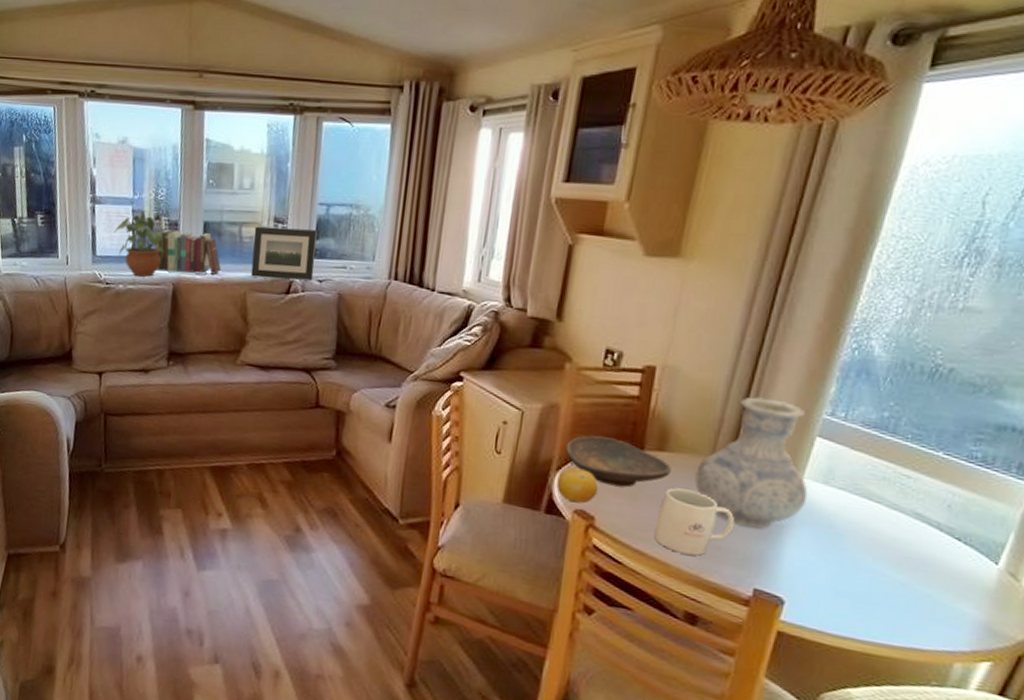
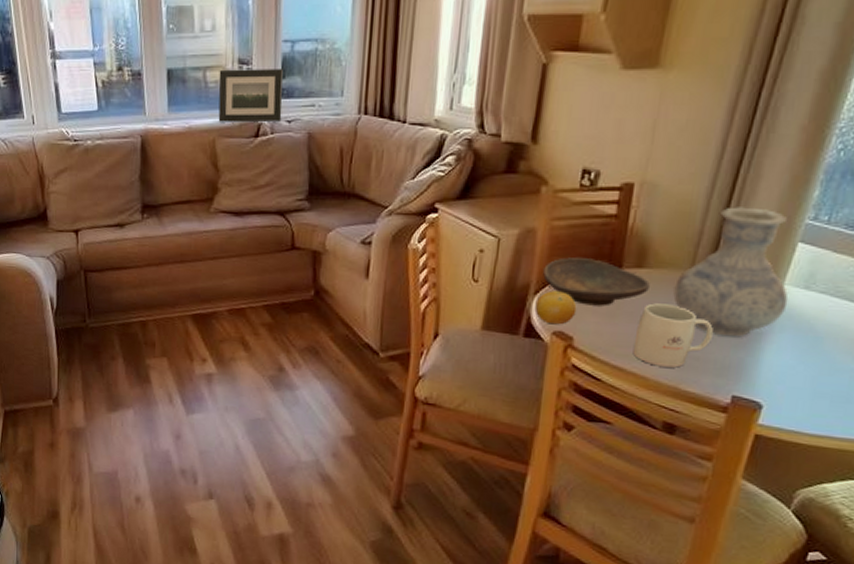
potted plant: present [114,210,164,277] -> none [77,62,129,131]
books: present [155,229,221,275] -> none [120,79,188,124]

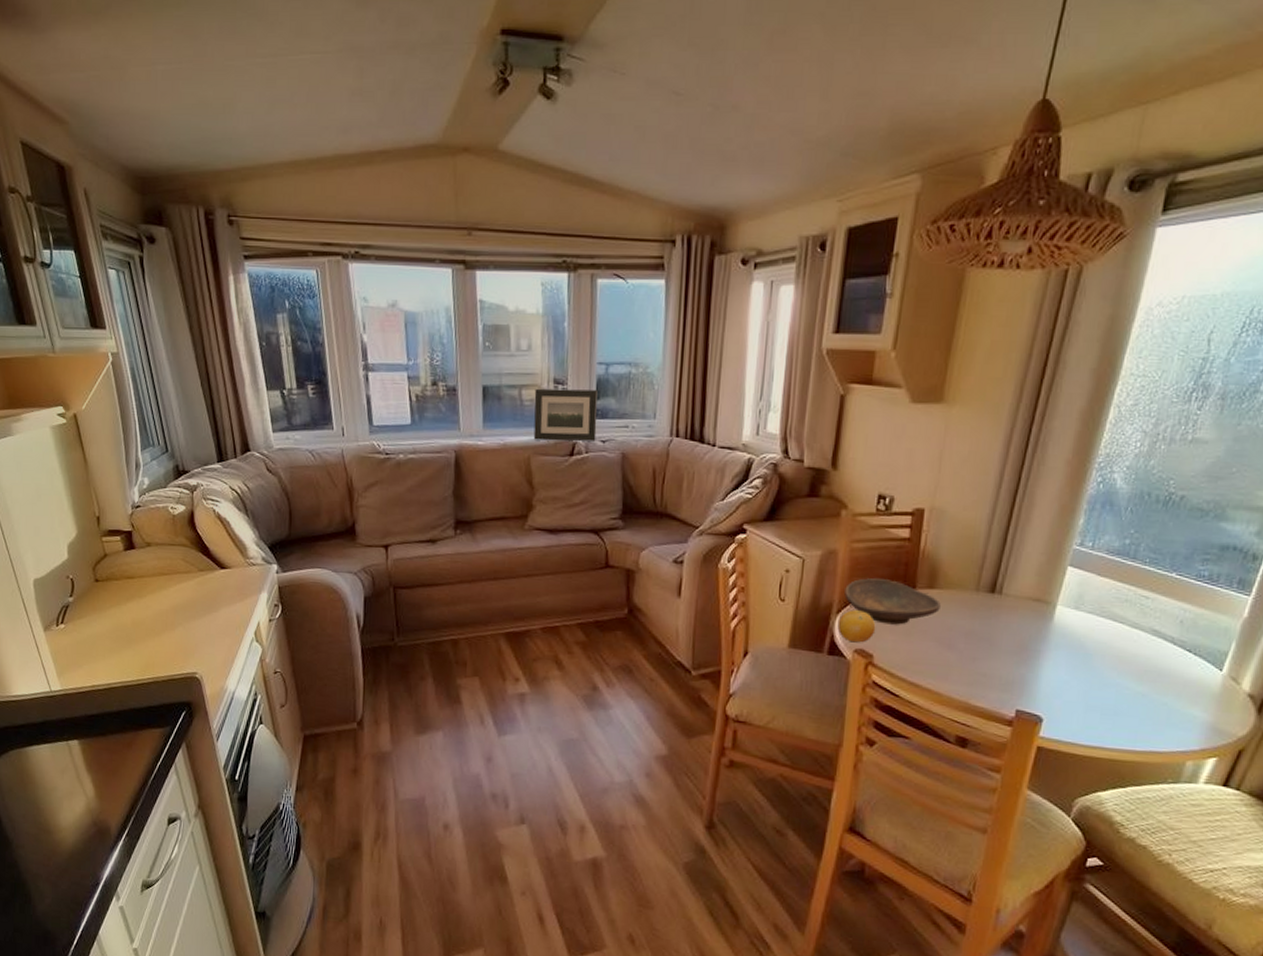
mug: present [632,303,713,368] -> none [927,622,998,684]
vase: present [673,207,789,337] -> none [962,532,1062,654]

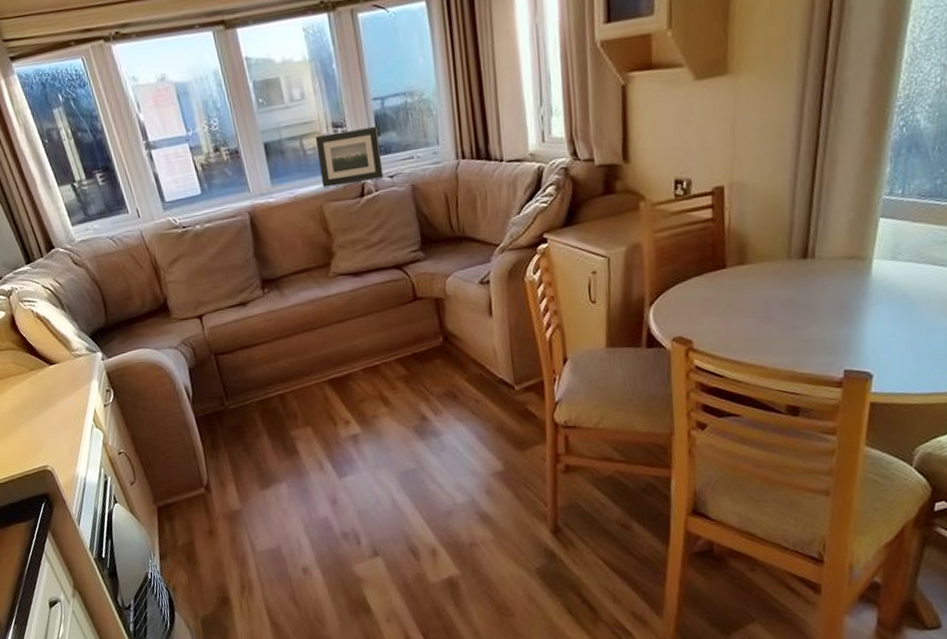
fruit: present [839,610,876,643] -> none [653,298,691,332]
decorative bowl: present [844,578,941,625] -> none [654,263,754,308]

